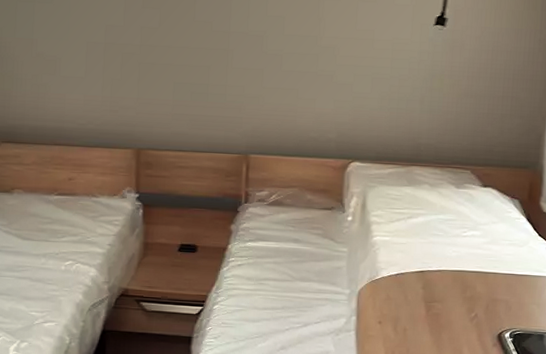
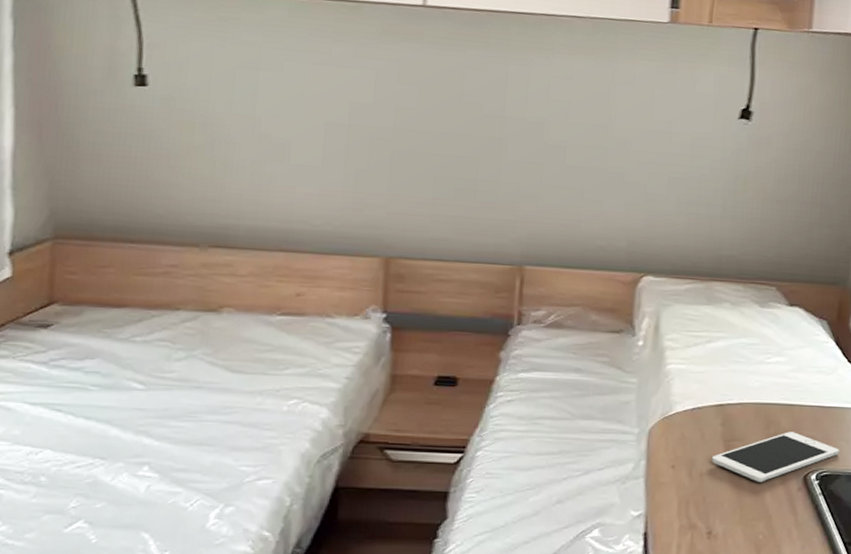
cell phone: none [414,295,531,338] -> present [711,431,839,482]

